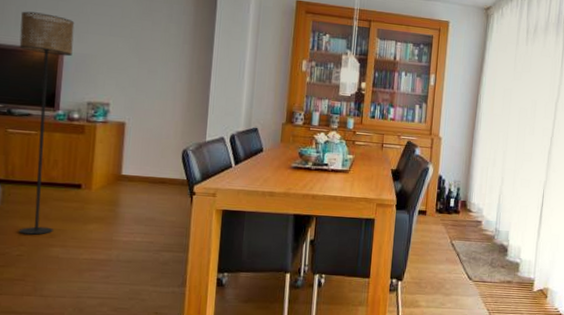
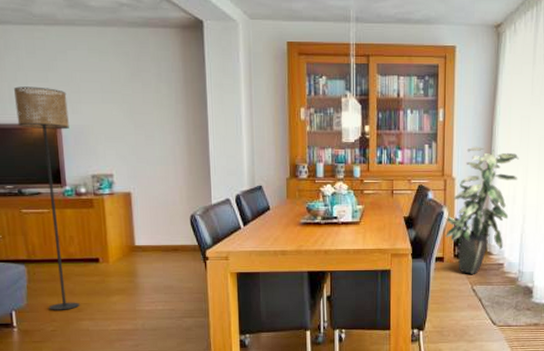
indoor plant: none [429,111,501,229] -> present [445,146,519,274]

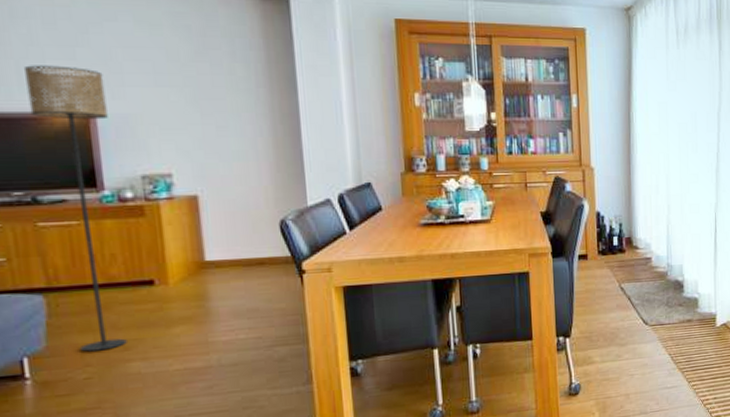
indoor plant: present [445,146,519,274] -> none [585,133,660,271]

